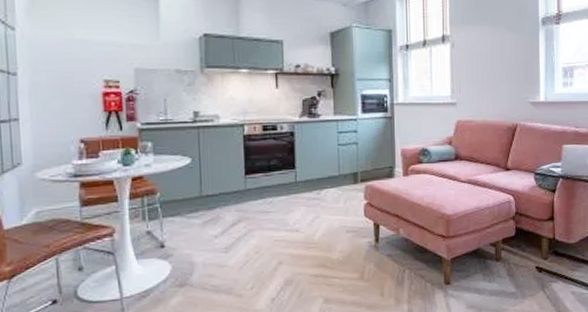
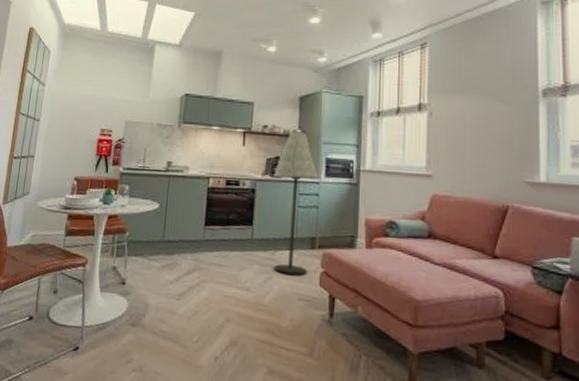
floor lamp: none [311,69,356,210] -> present [274,131,319,275]

